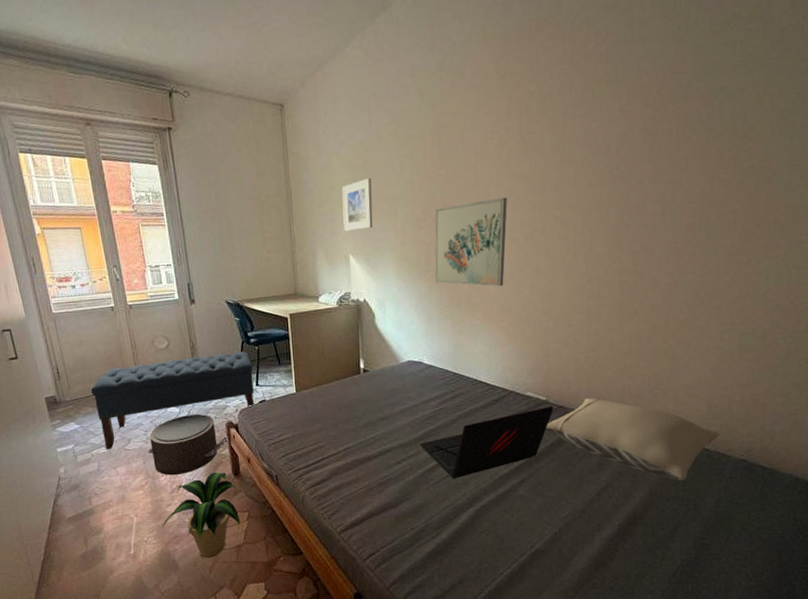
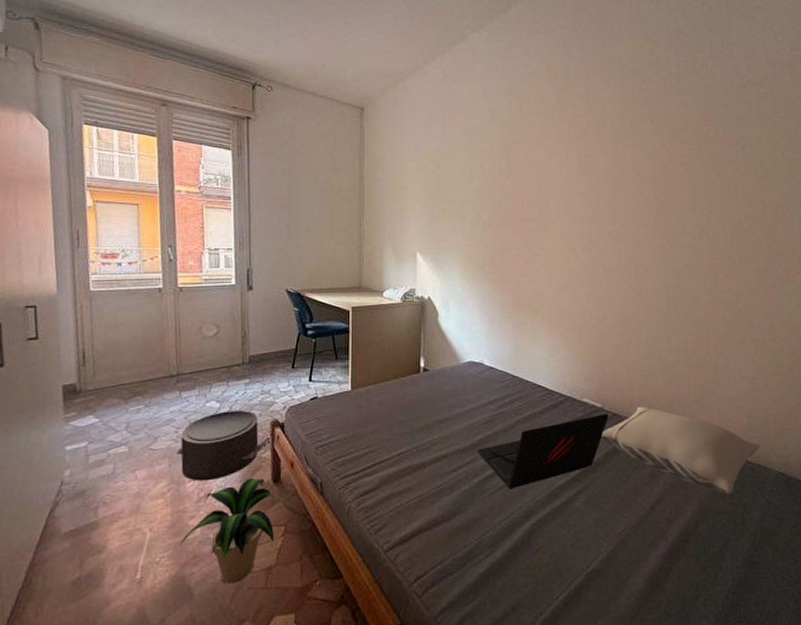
bench: present [90,351,254,450] -> none [119,343,308,449]
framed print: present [341,177,373,232] -> none [413,181,442,230]
wall art: present [434,197,507,287] -> none [498,210,567,293]

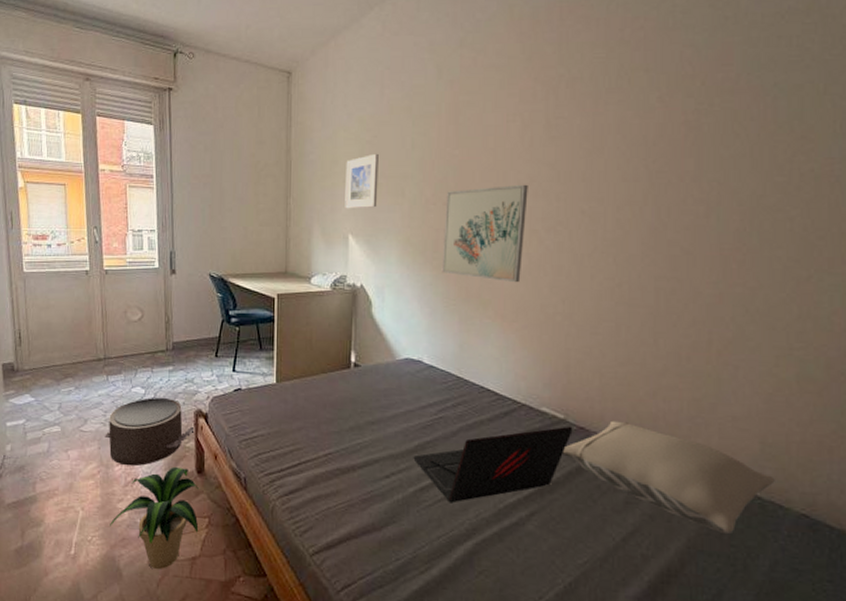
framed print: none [413,181,442,230] -> present [345,153,378,209]
wall art: none [498,210,567,293] -> present [441,184,528,283]

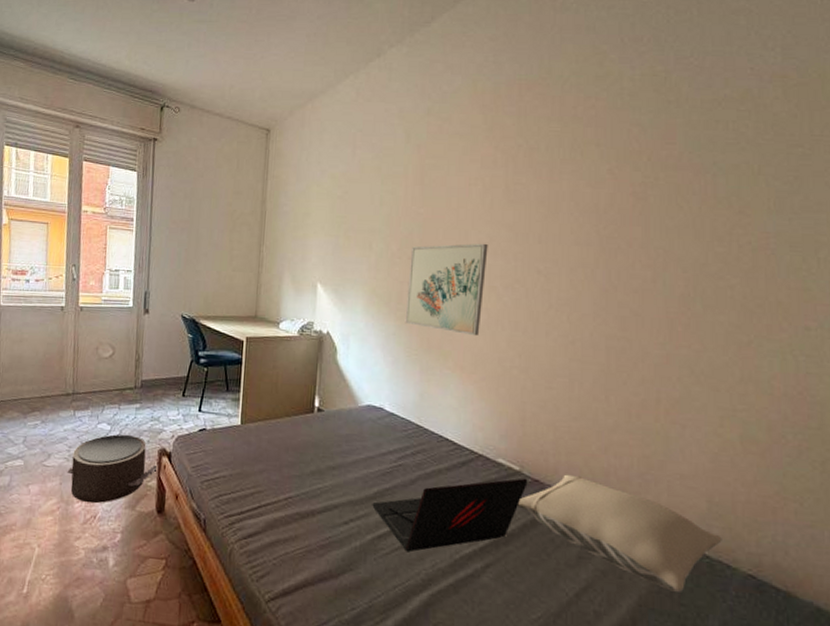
potted plant: present [110,466,199,570] -> none [65,505,158,613]
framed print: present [345,153,378,209] -> none [315,208,349,259]

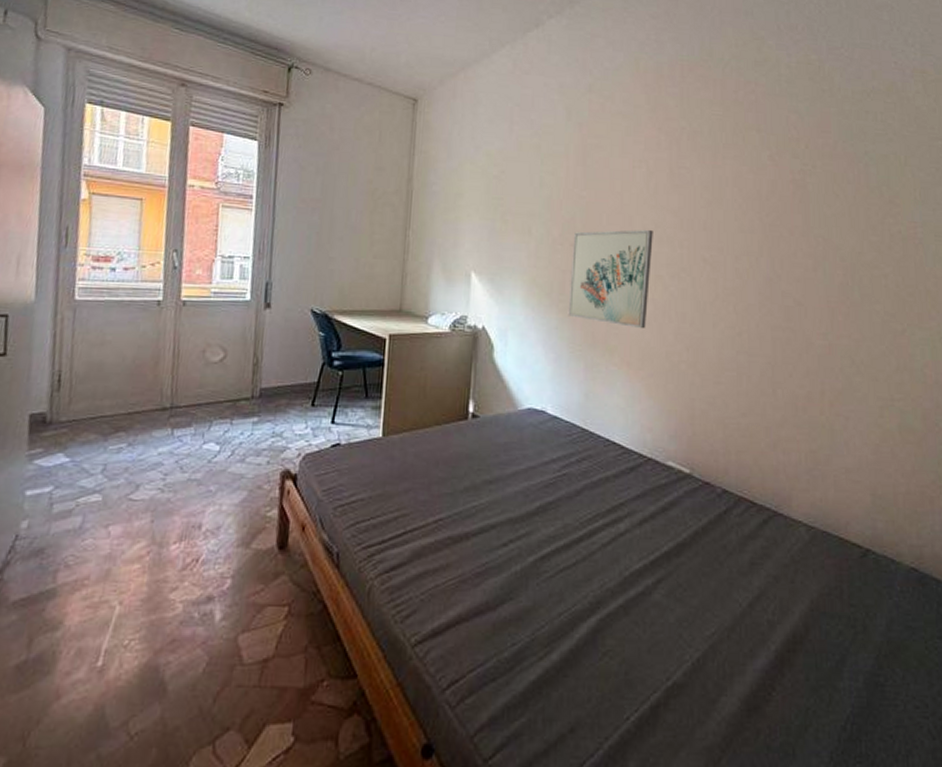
pouf: present [67,434,159,504] -> none [161,455,281,544]
laptop: present [372,478,528,553] -> none [534,481,698,573]
pillow: present [517,474,722,592] -> none [688,474,886,592]

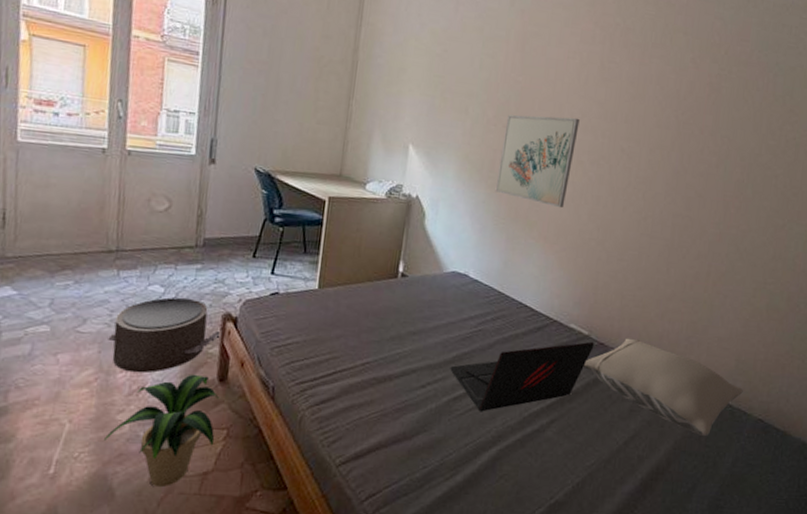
potted plant: none [156,542,279,680] -> present [104,374,219,488]
pouf: none [161,455,281,544] -> present [108,297,222,373]
laptop: none [534,481,698,573] -> present [450,341,594,412]
pillow: none [688,474,886,592] -> present [583,338,743,436]

